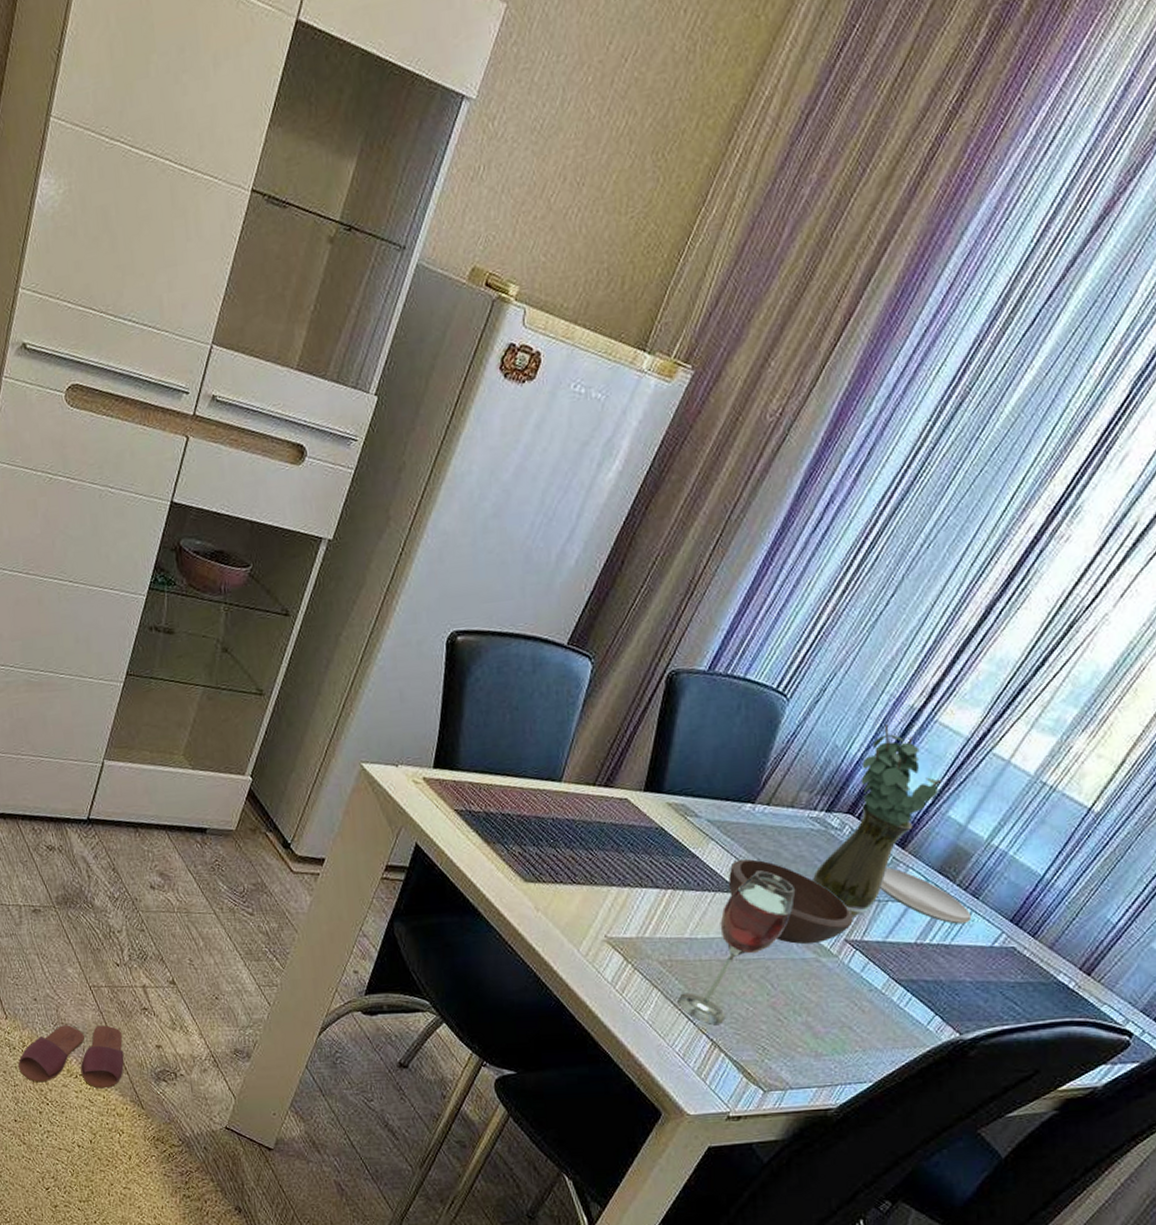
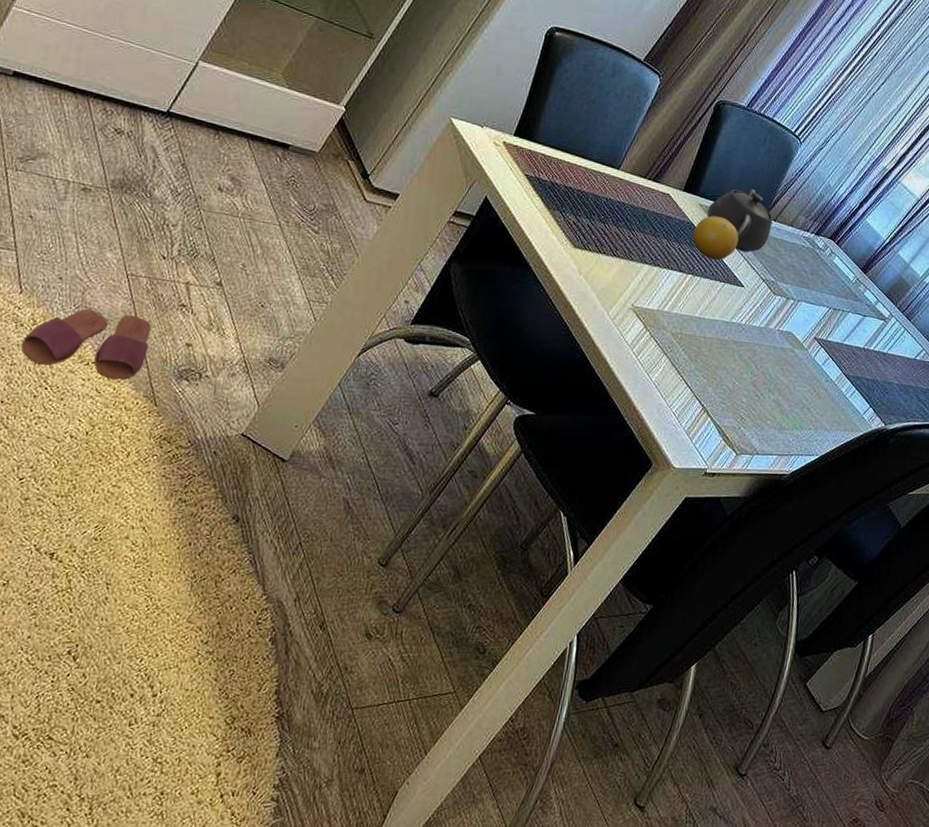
fruit: none [665,813,724,867] -> present [692,215,739,260]
wineglass: present [677,870,796,1024] -> none [681,271,785,393]
teapot: none [678,770,766,851] -> present [707,188,773,252]
bowl: present [729,859,853,945] -> none [735,260,823,337]
vase: present [811,725,942,918] -> none [797,177,898,321]
plate: present [880,867,972,925] -> none [845,285,905,339]

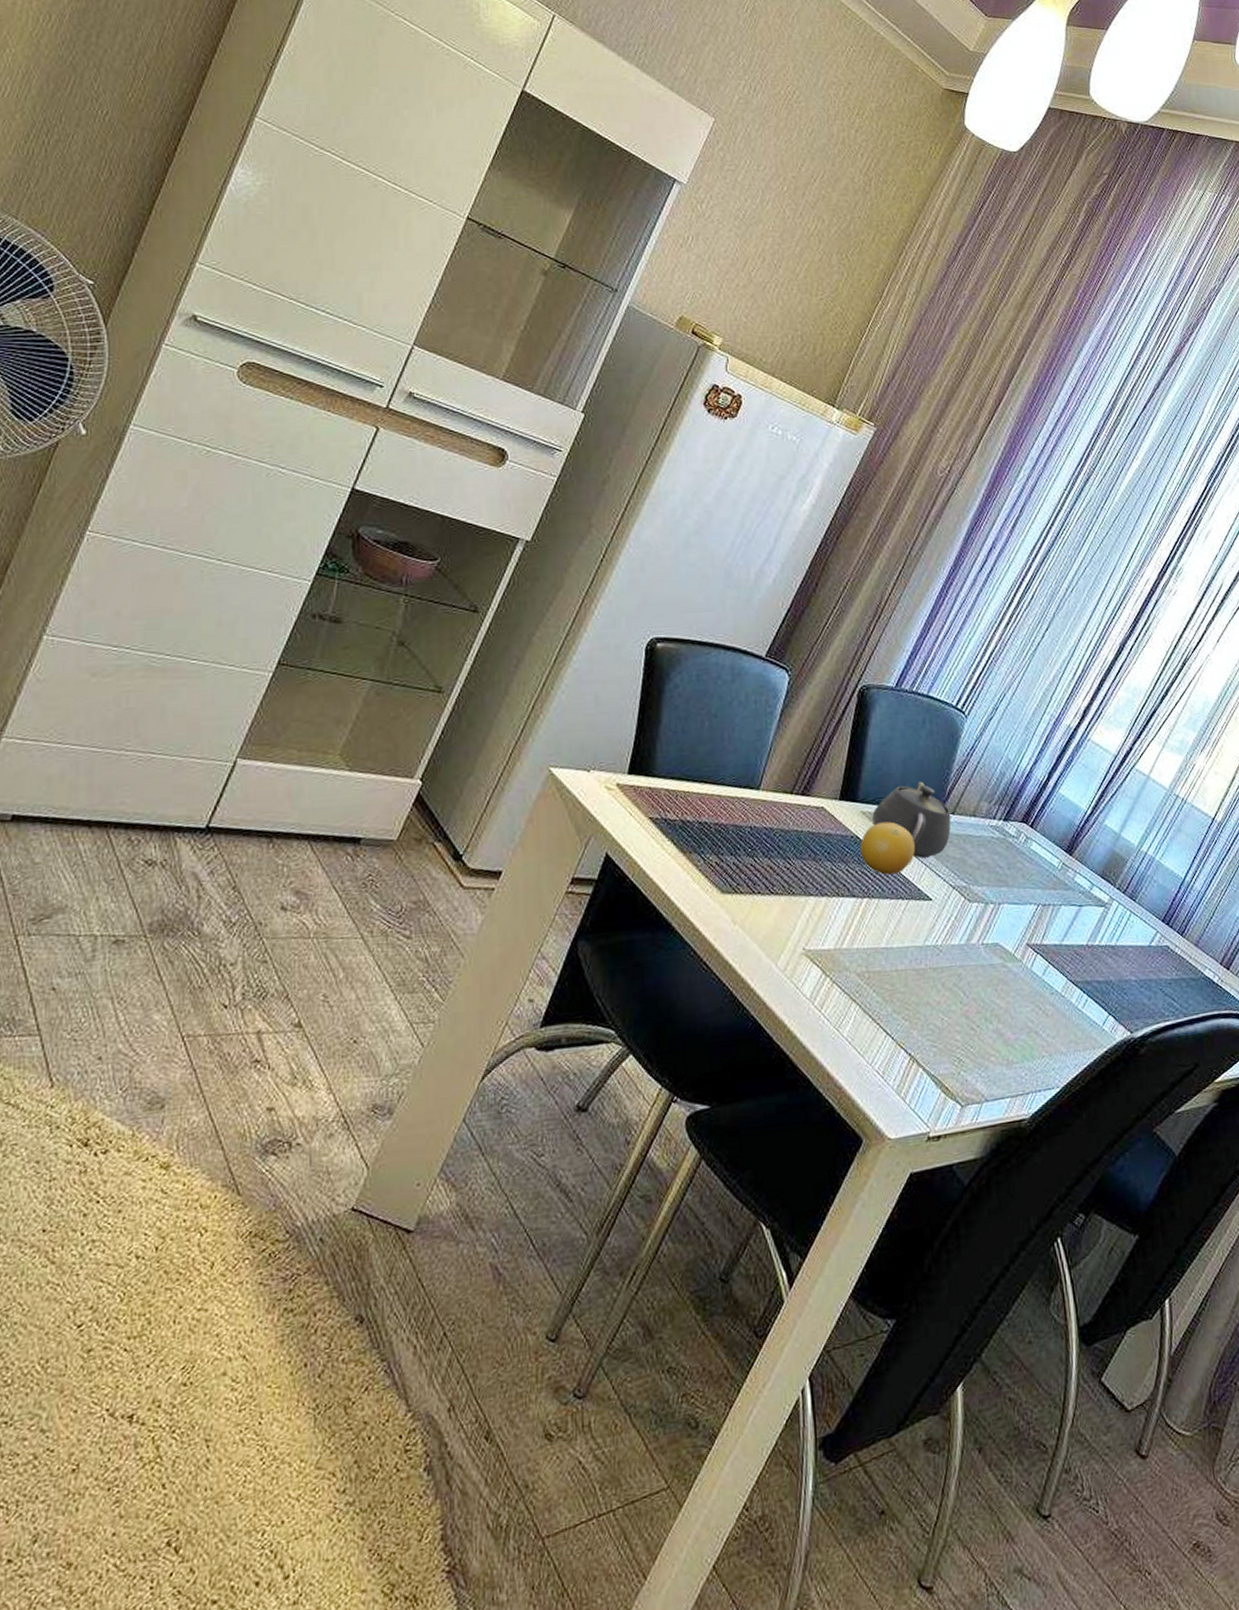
slippers: present [21,309,151,380] -> none [61,1086,220,1173]

